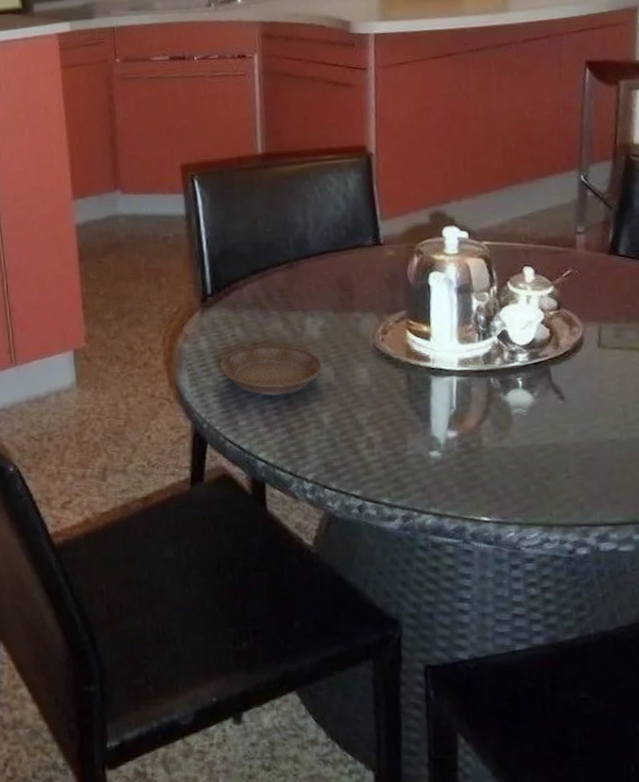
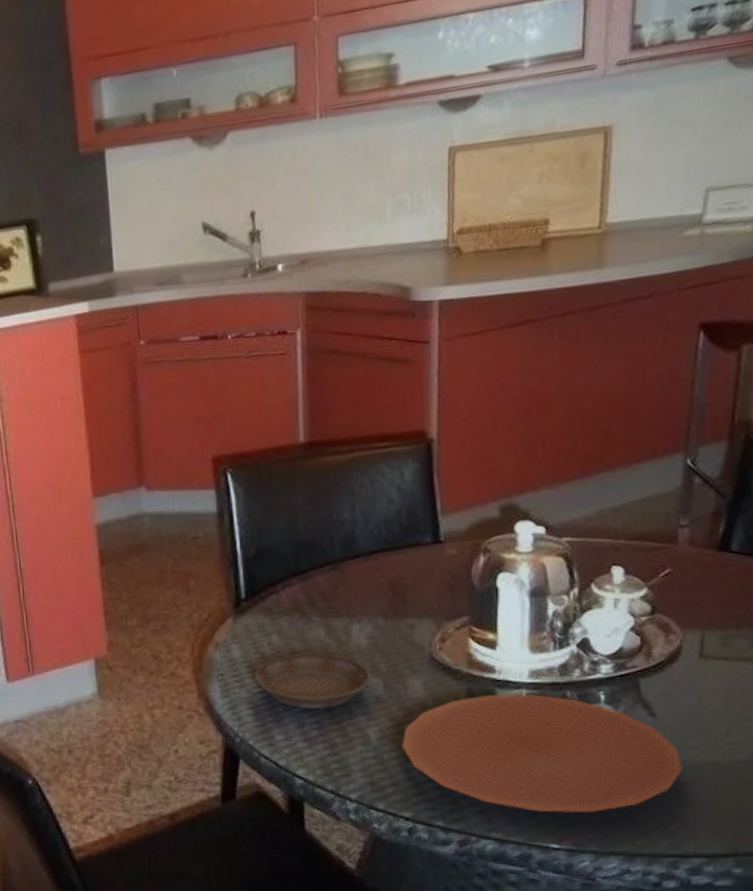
plate: none [351,380,588,488] -> present [402,693,682,813]

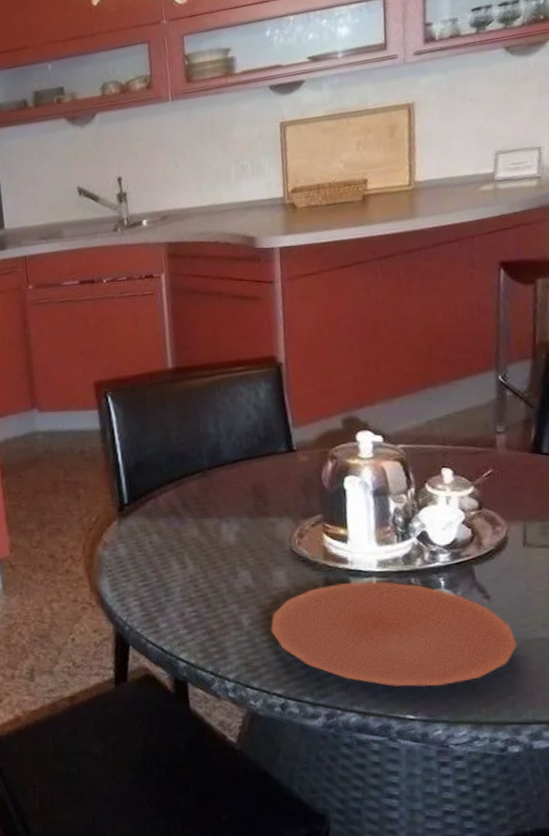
saucer: present [255,653,371,710] -> none [139,549,240,600]

